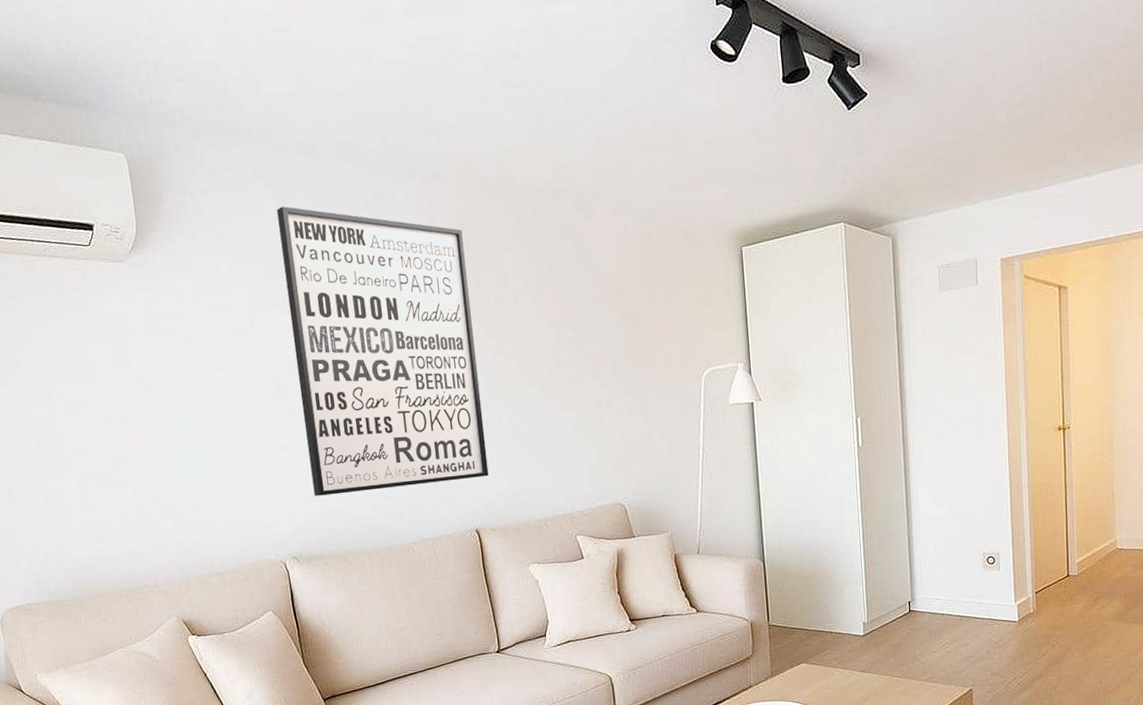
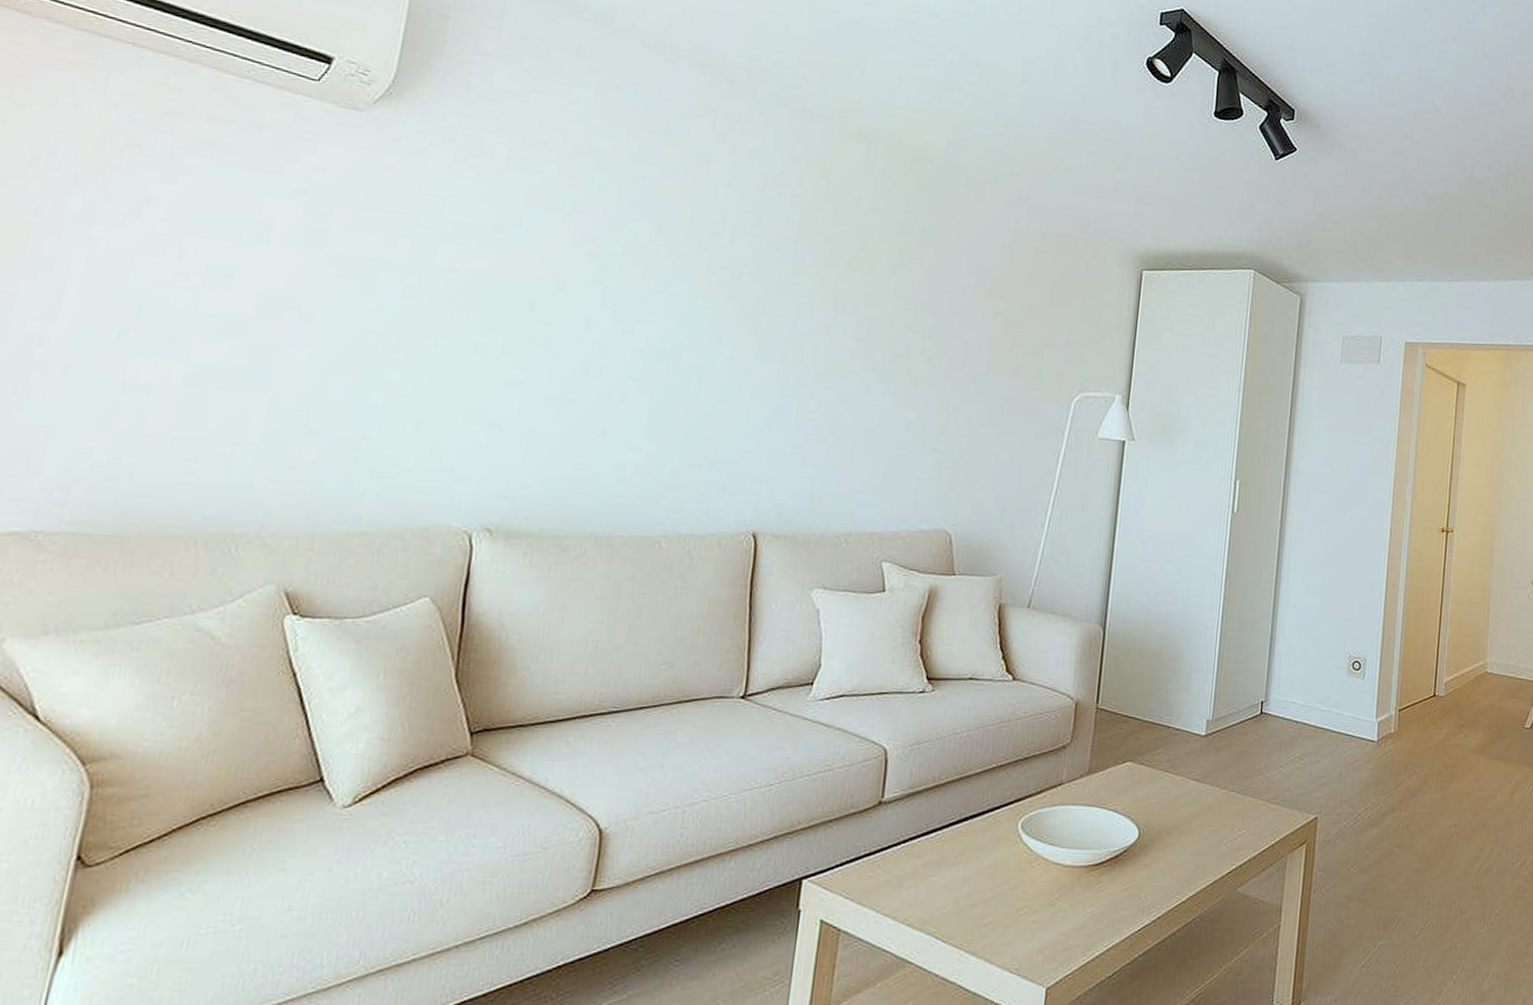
wall art: present [277,206,489,496] -> none [541,99,825,470]

